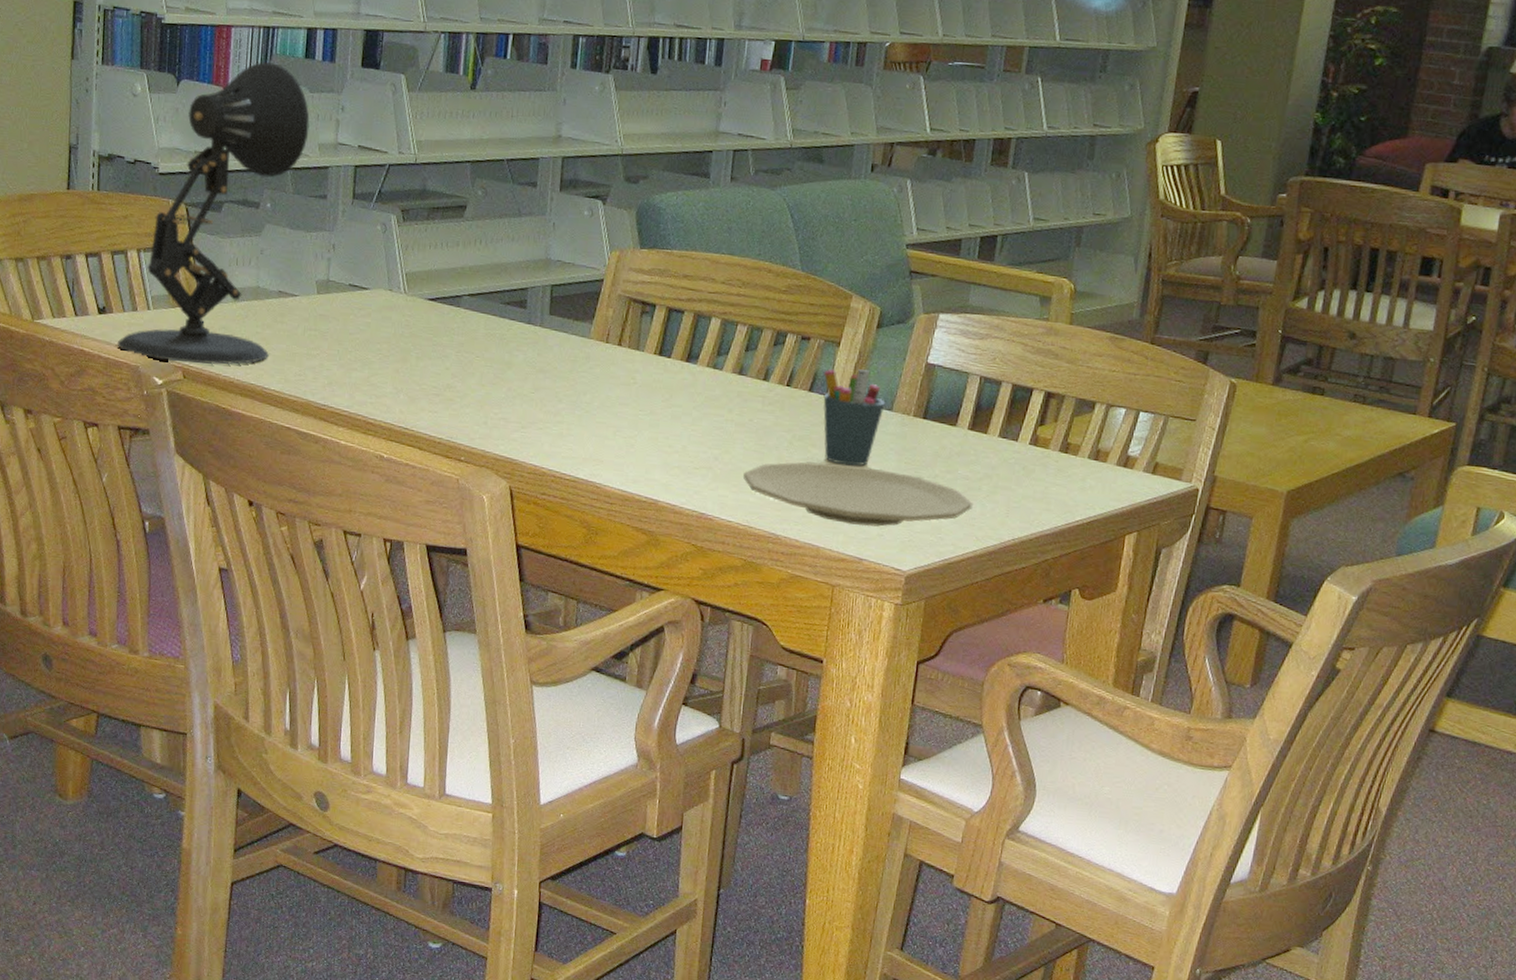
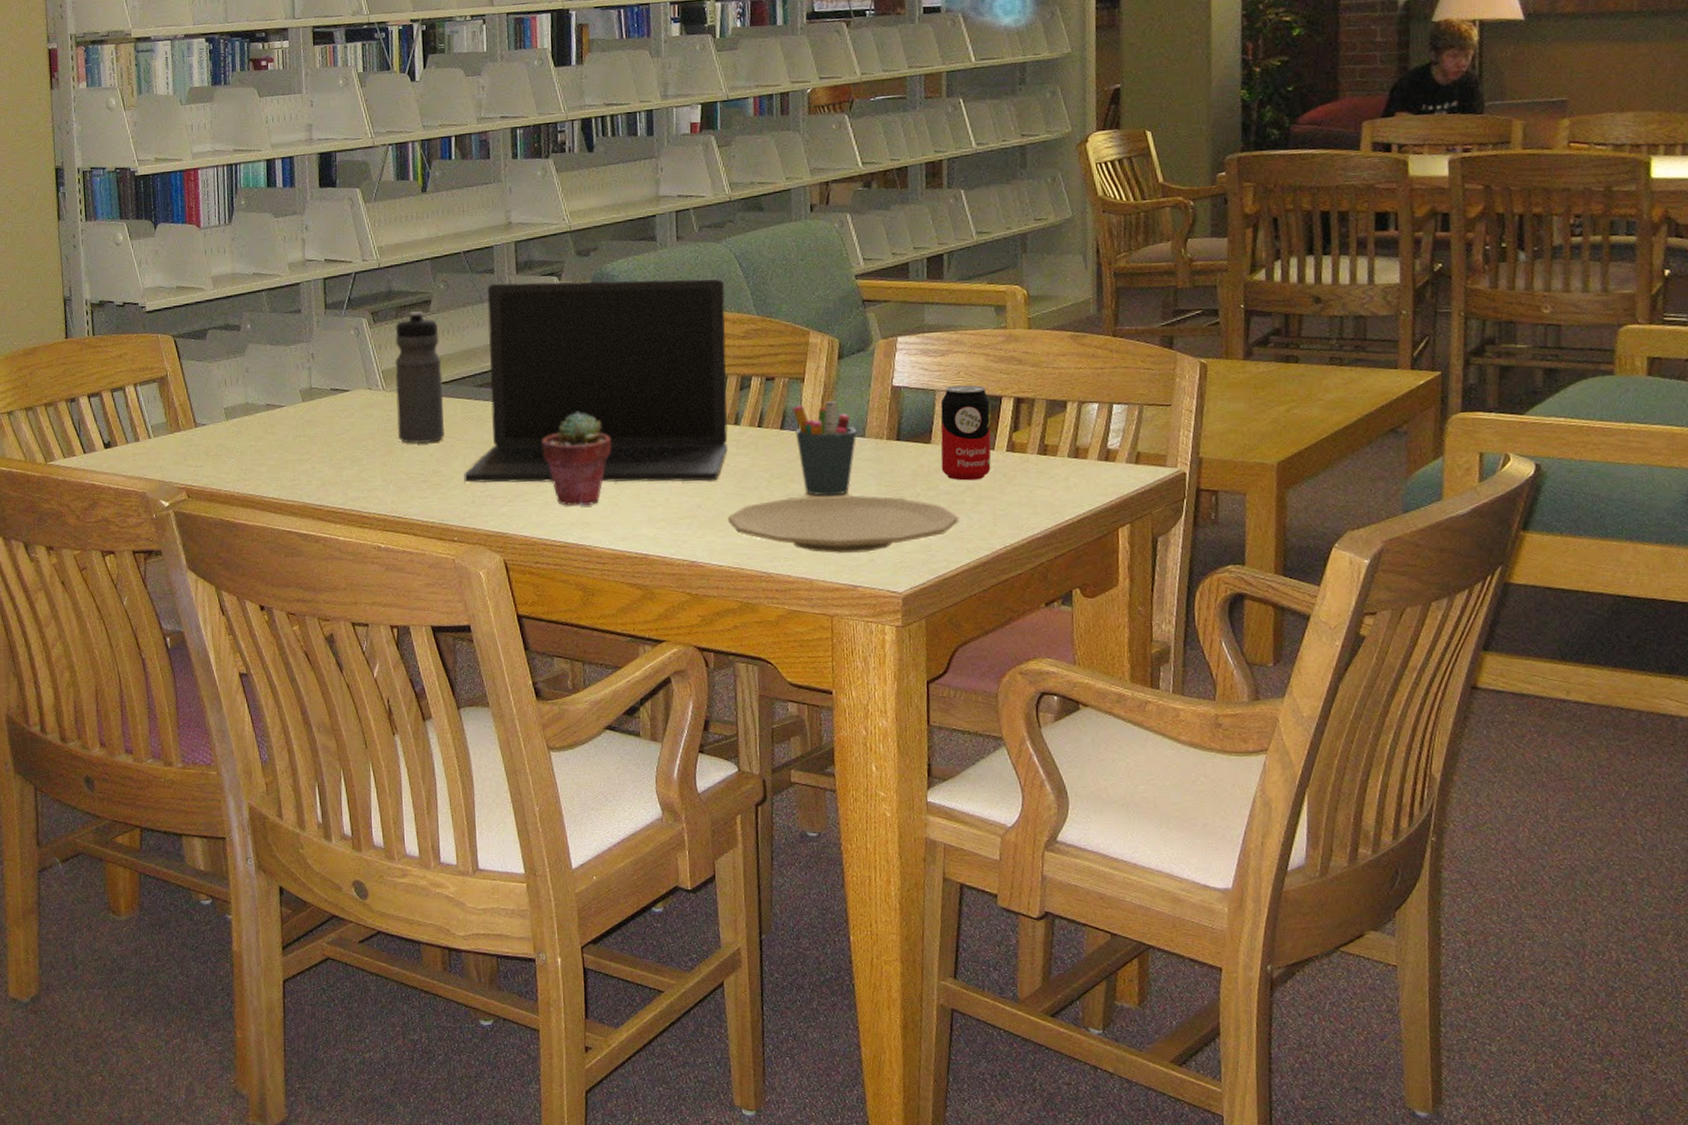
desk lamp: present [118,61,310,365] -> none [125,195,278,484]
water bottle: none [414,214,471,356] -> present [395,310,444,444]
laptop: none [478,198,773,435] -> present [464,278,728,484]
potted succulent: none [563,344,635,443] -> present [541,412,611,506]
beverage can: none [963,371,1021,470] -> present [940,385,991,481]

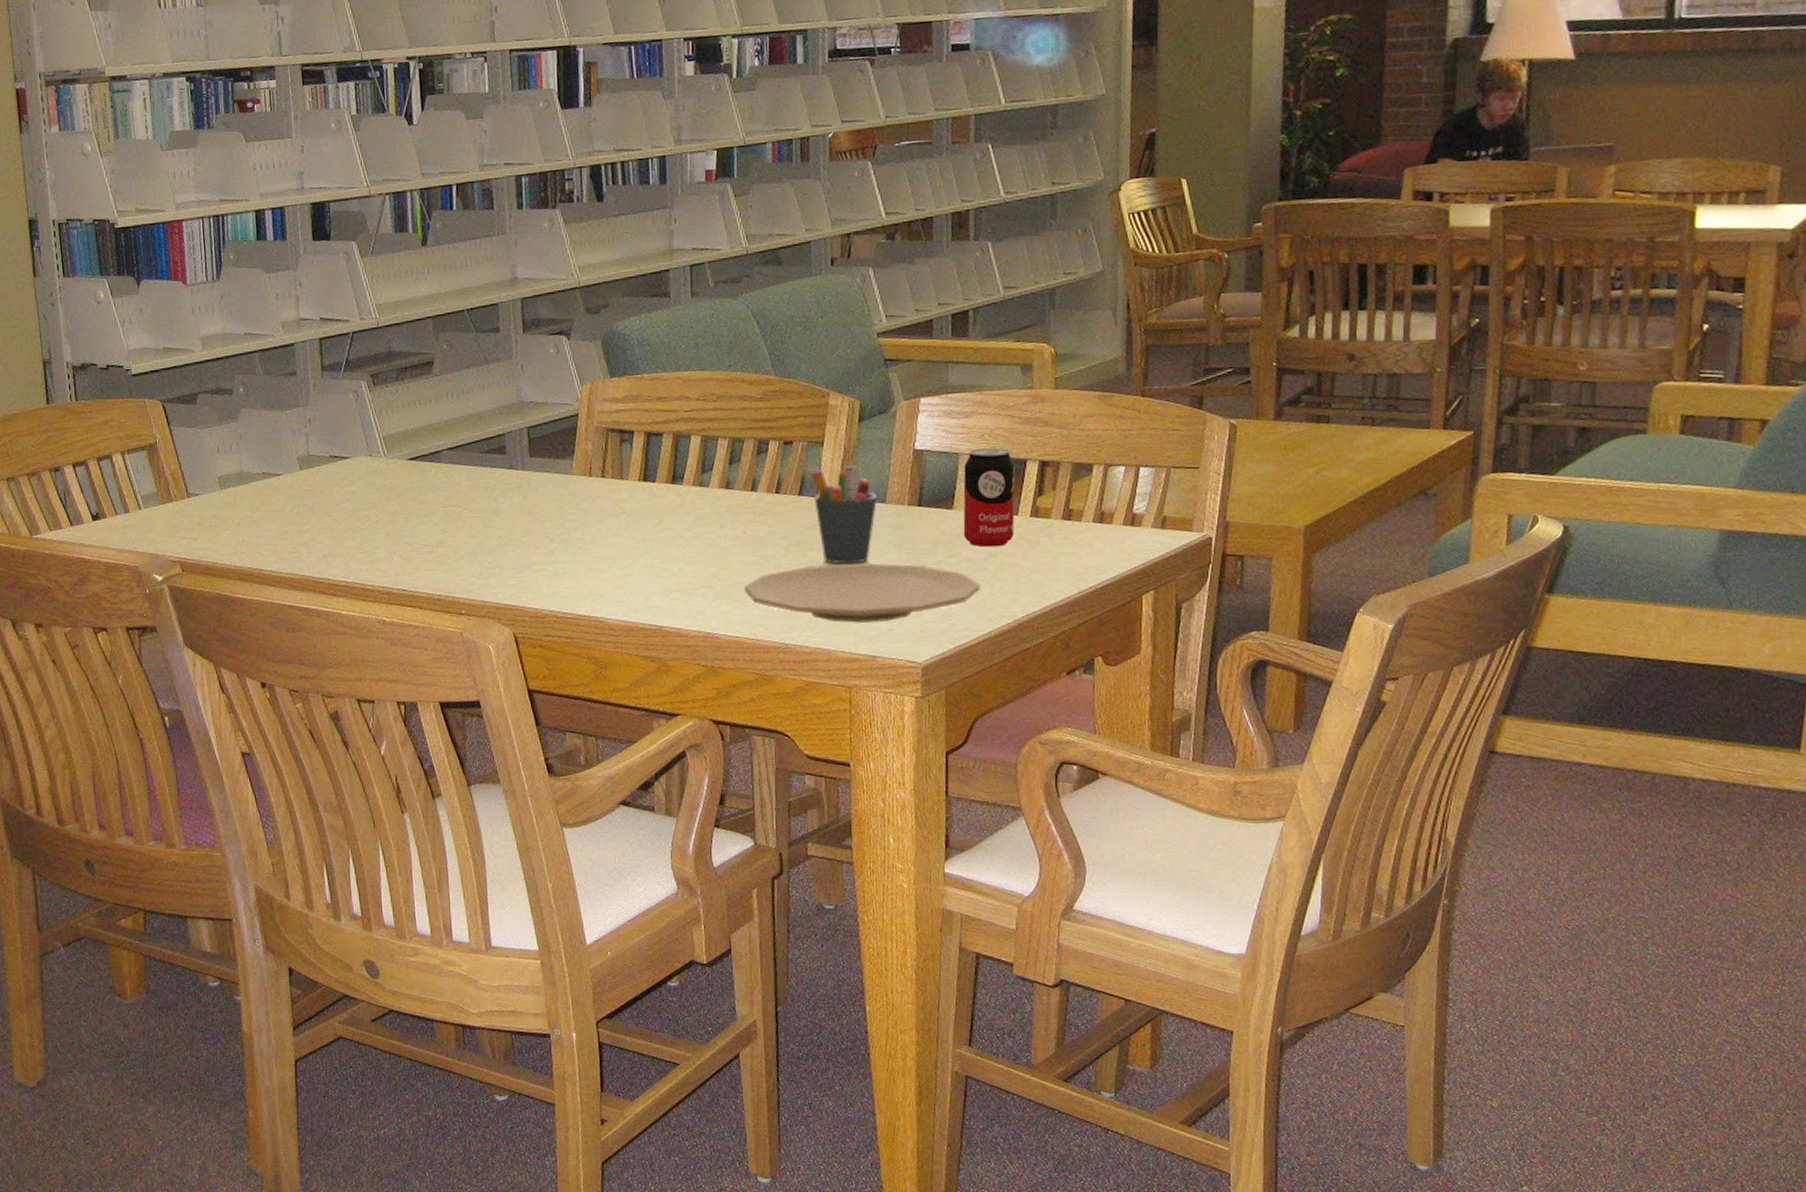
water bottle: present [395,310,444,444] -> none [396,372,450,514]
laptop: present [464,278,728,484] -> none [471,337,745,554]
potted succulent: present [541,412,611,506] -> none [551,478,624,577]

